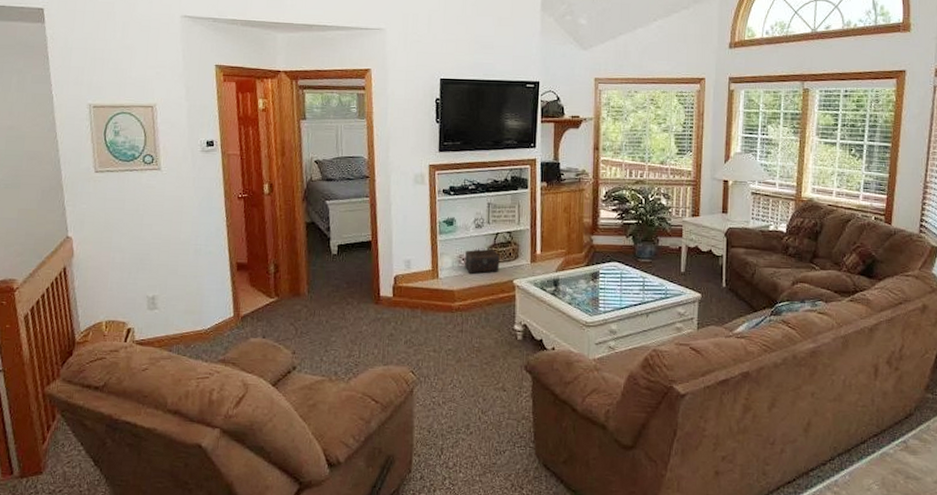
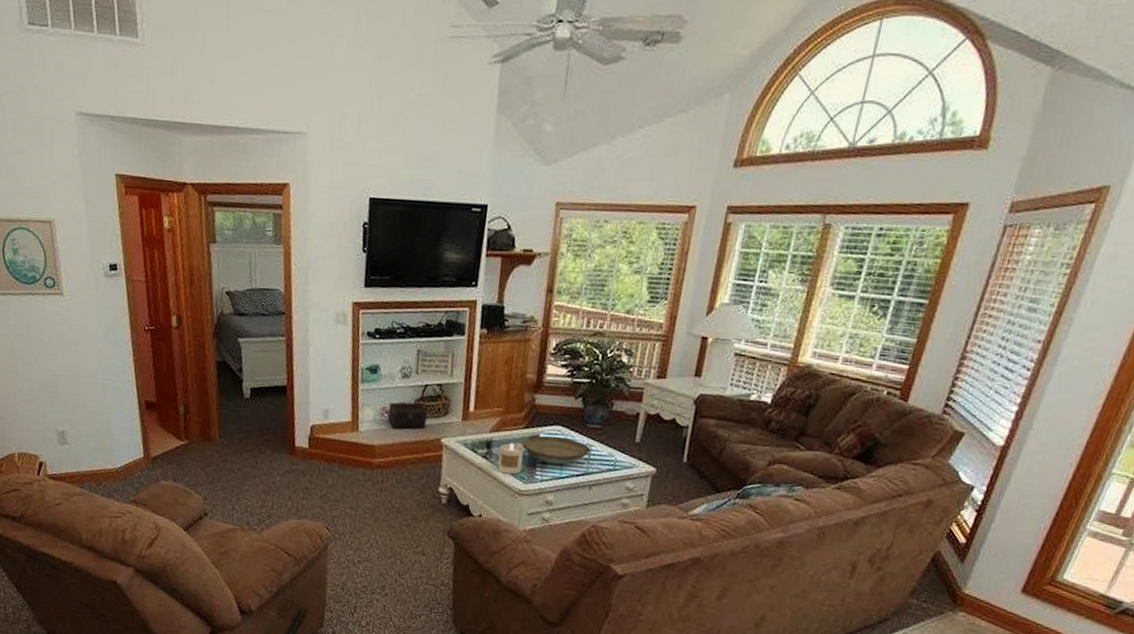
candle: none [565,279,588,308] -> present [498,442,524,475]
decorative bowl: none [585,272,644,298] -> present [523,435,590,466]

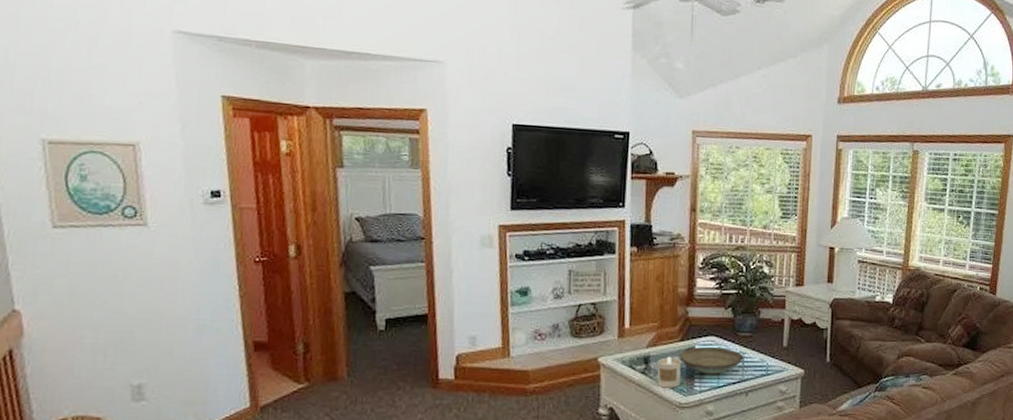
decorative box: present [388,402,428,430] -> none [541,323,583,352]

